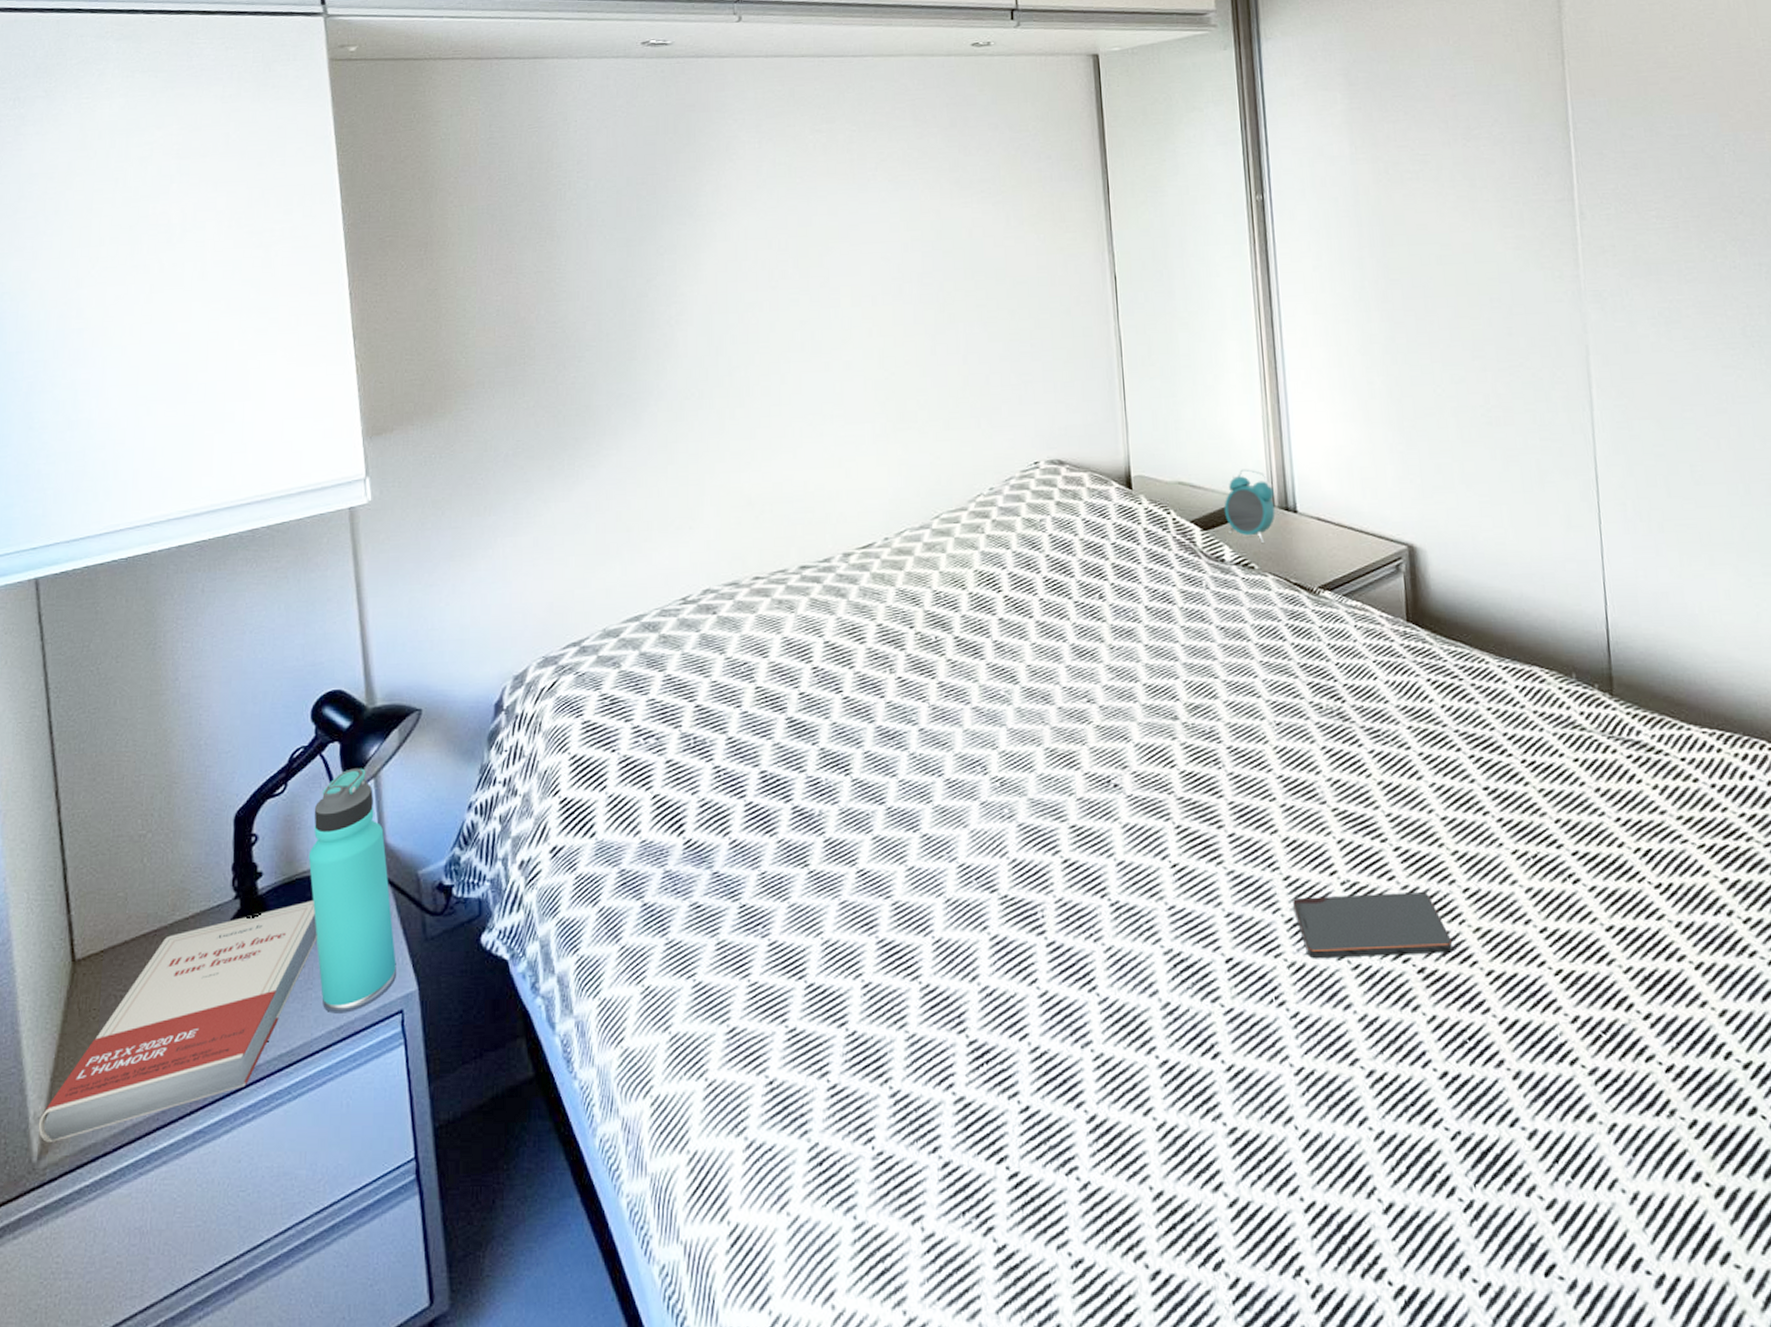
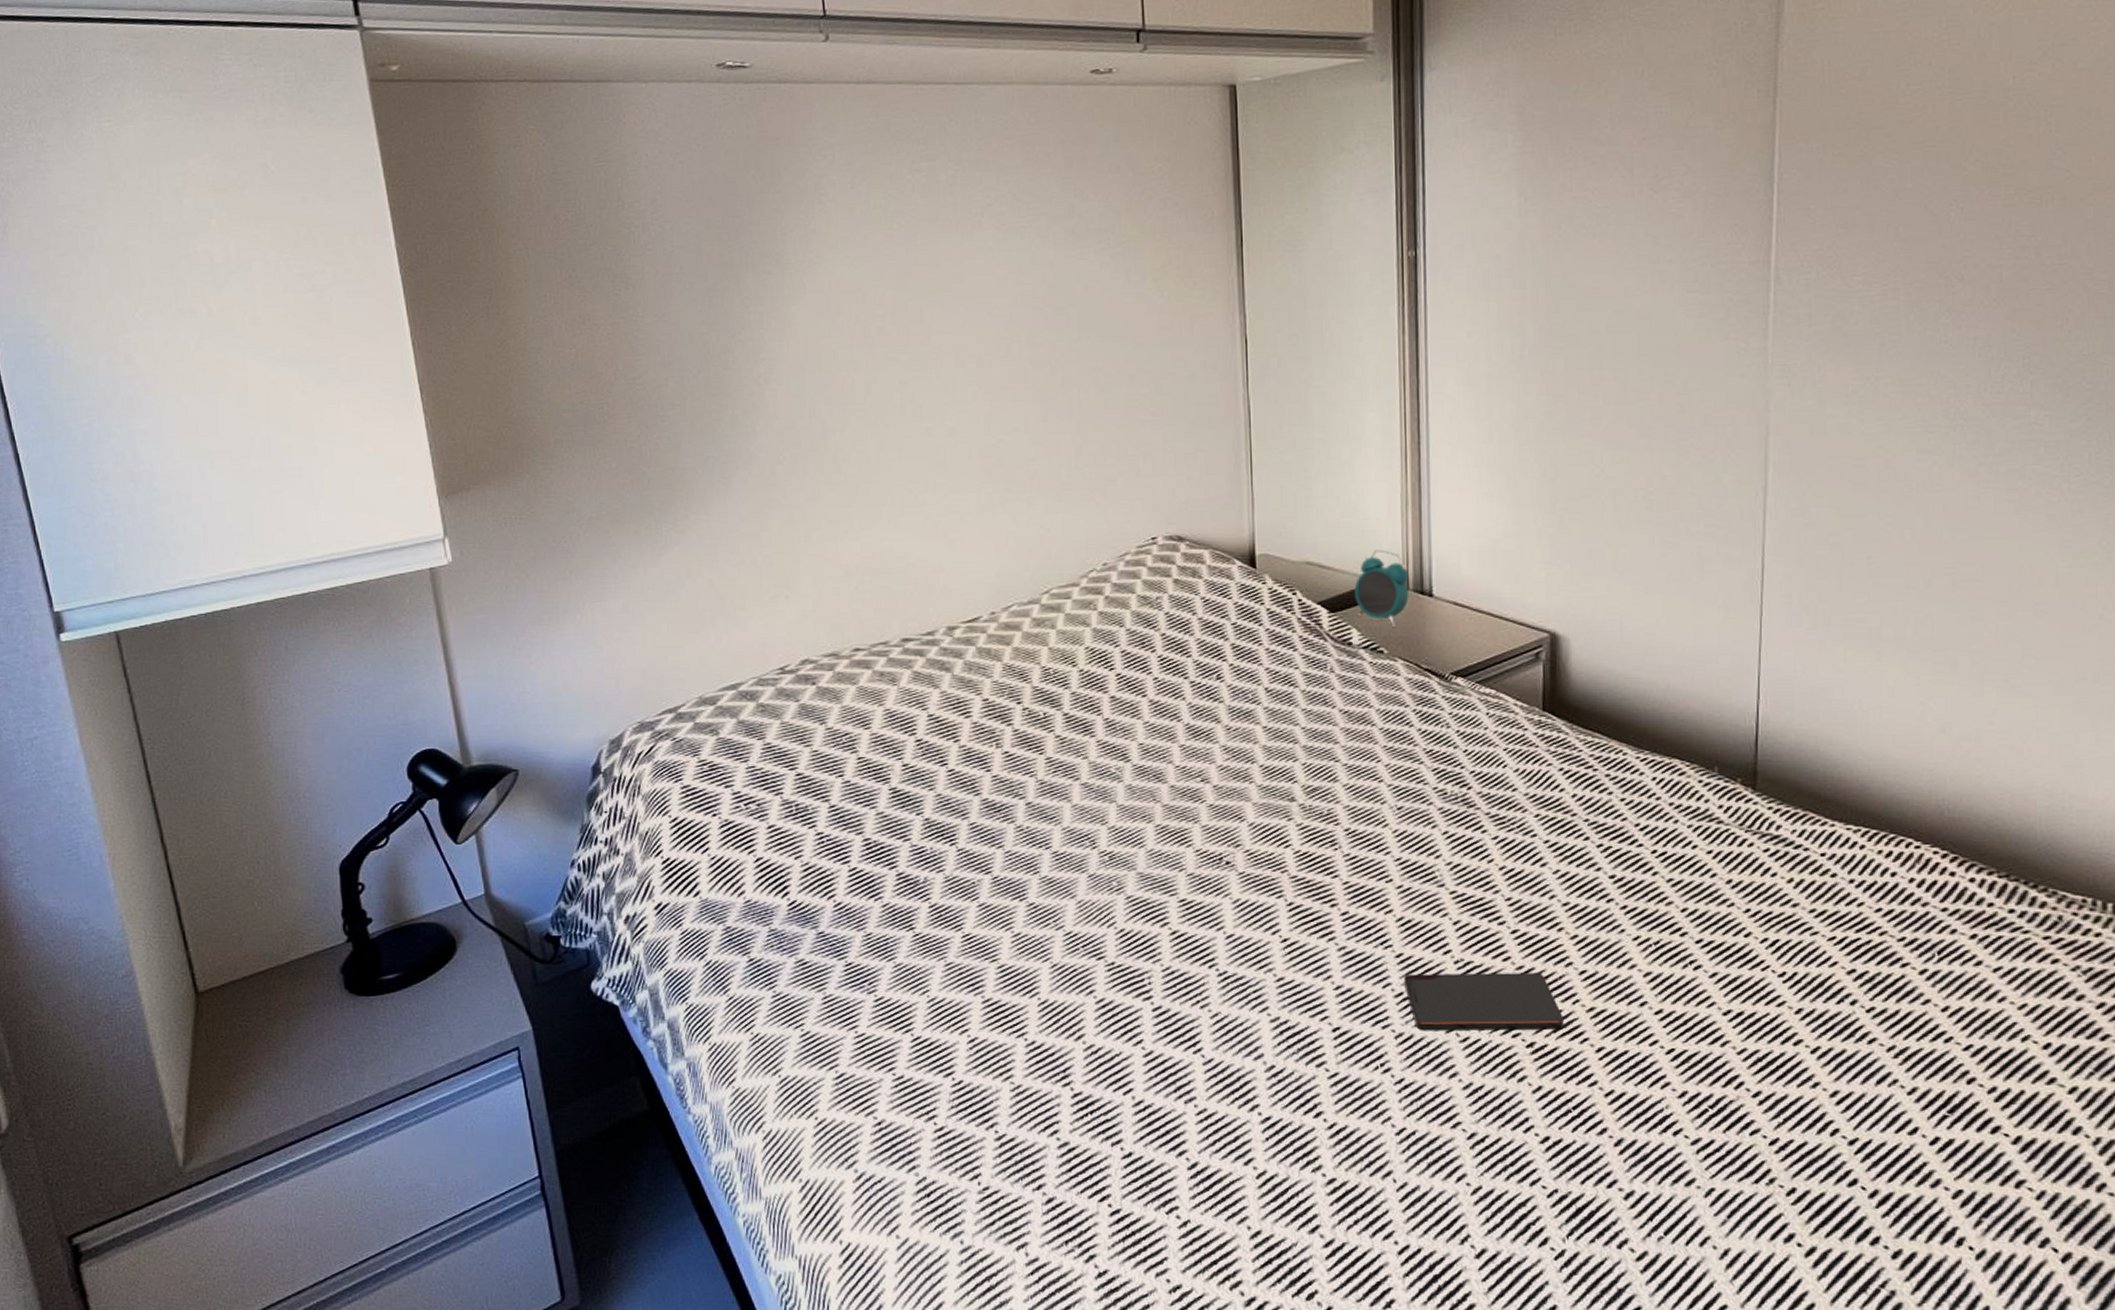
book: present [38,900,317,1143] -> none [180,946,430,1151]
thermos bottle: present [308,768,397,1014] -> none [415,824,511,1048]

